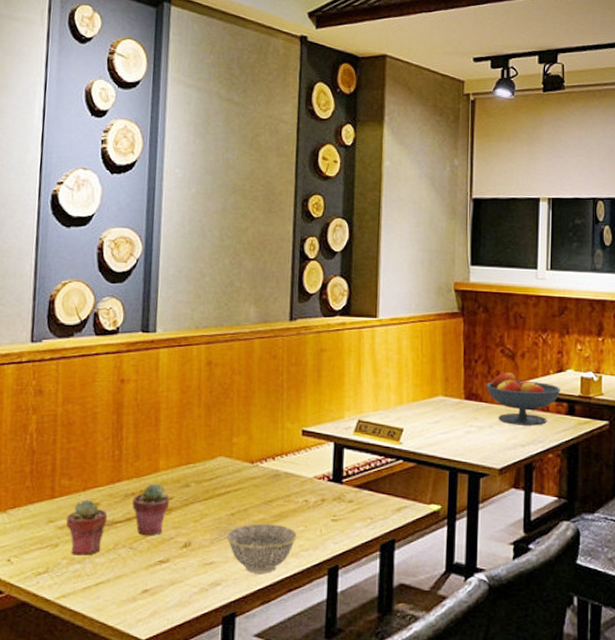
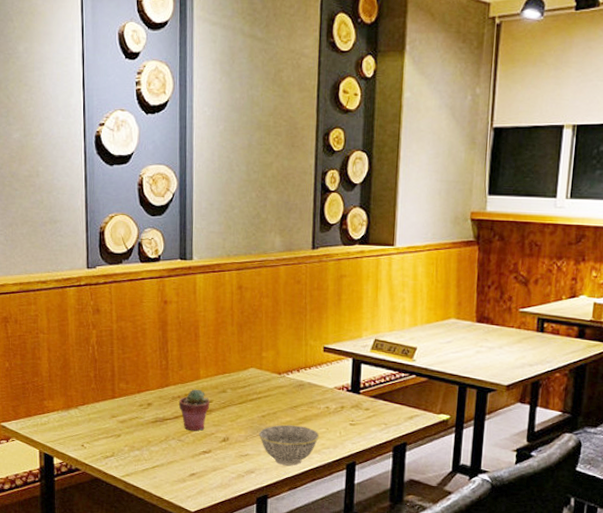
potted succulent: present [66,499,108,556] -> none [125,400,159,445]
fruit bowl: present [485,371,560,426] -> none [497,296,572,348]

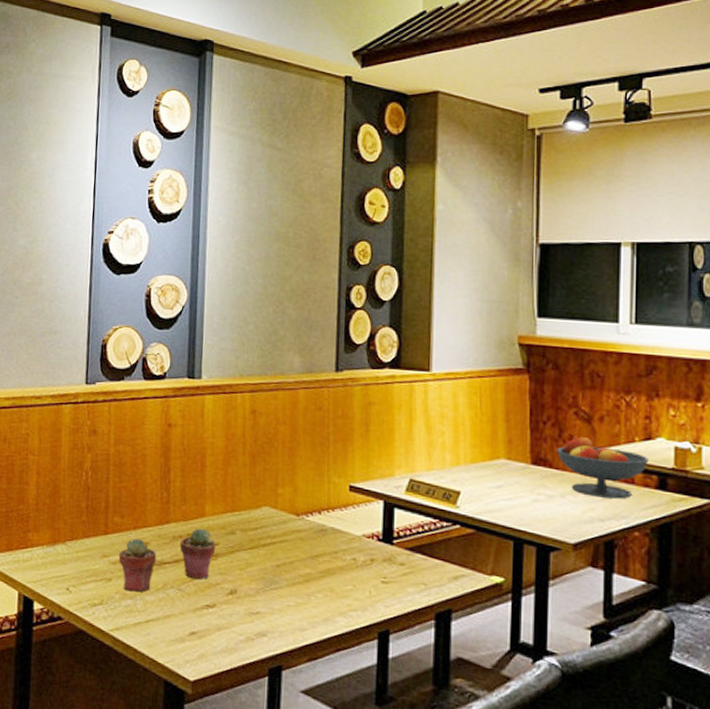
potted succulent: none [125,400,159,445] -> present [118,538,157,592]
bowl: present [259,424,319,466] -> none [272,577,345,630]
fruit bowl: none [497,296,572,348] -> present [556,435,649,499]

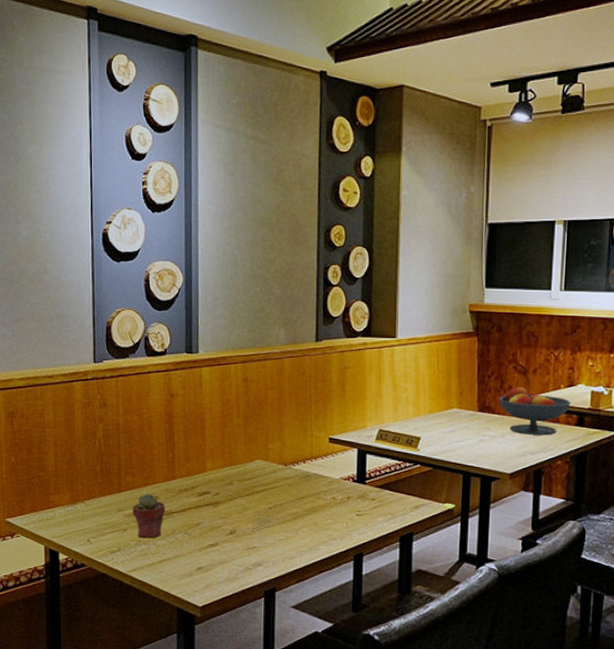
potted succulent: present [180,528,216,580] -> none [186,481,217,524]

